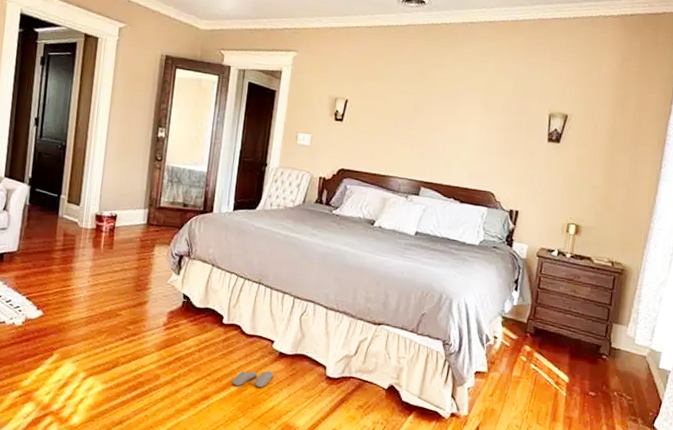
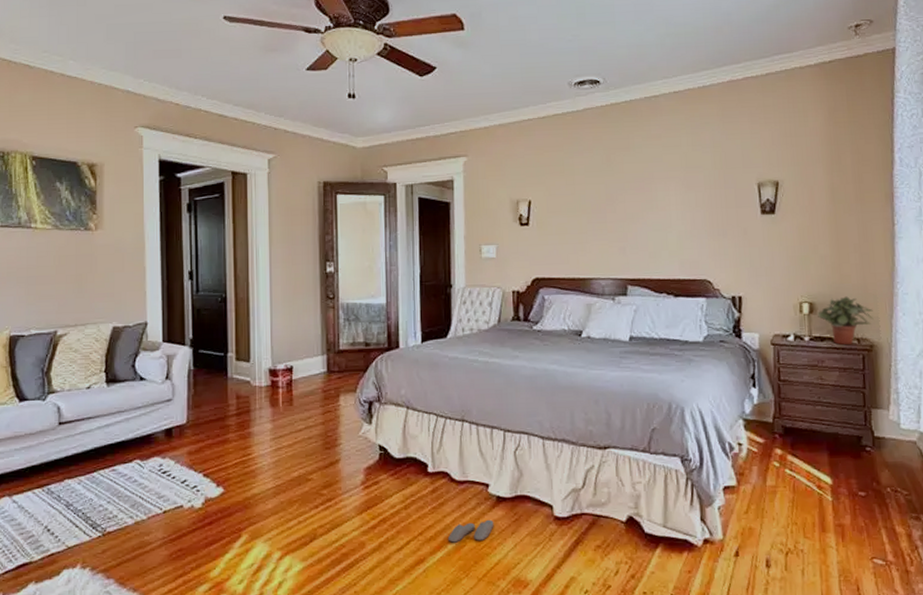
potted plant: none [581,224,630,267] -> present [817,296,874,346]

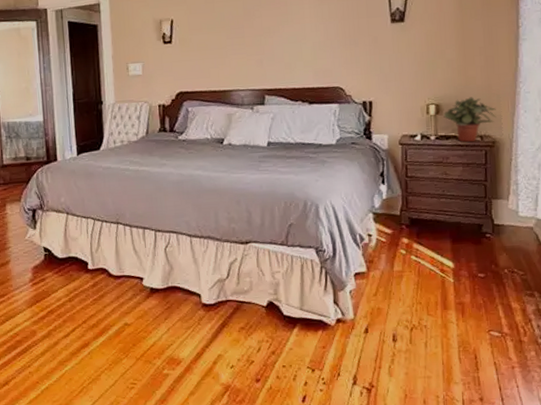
slippers: present [447,519,494,543] -> none [108,308,149,329]

